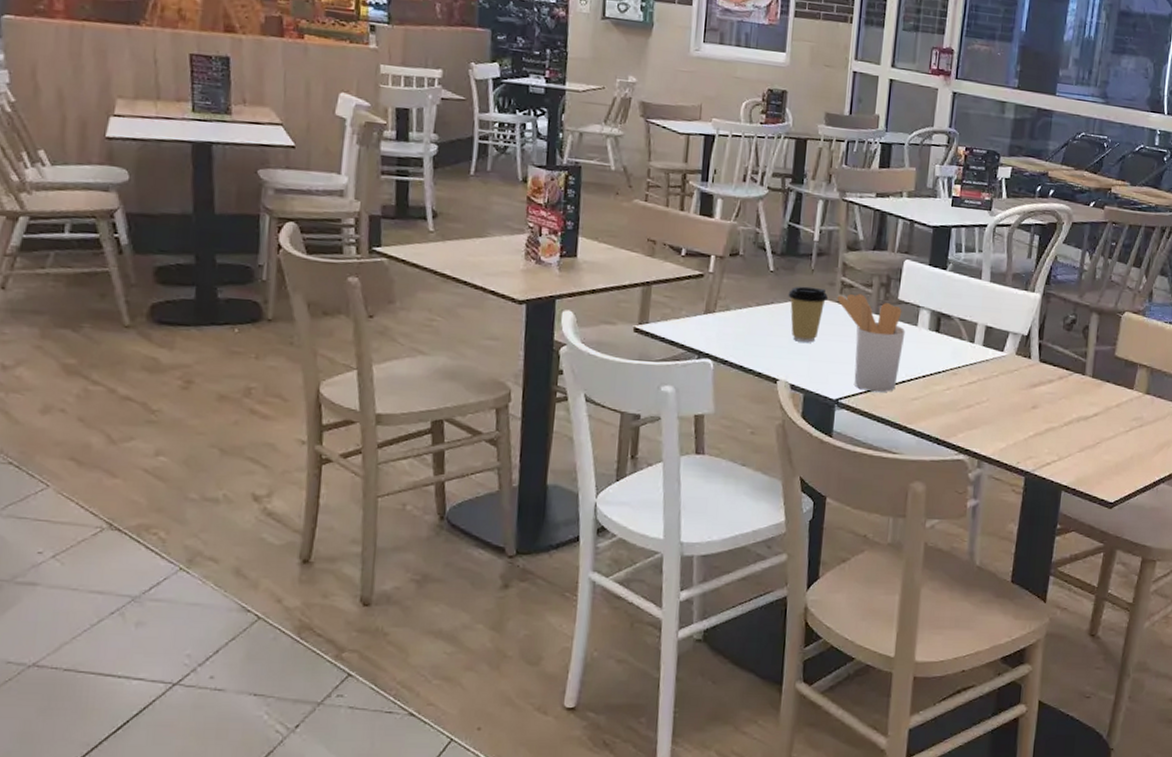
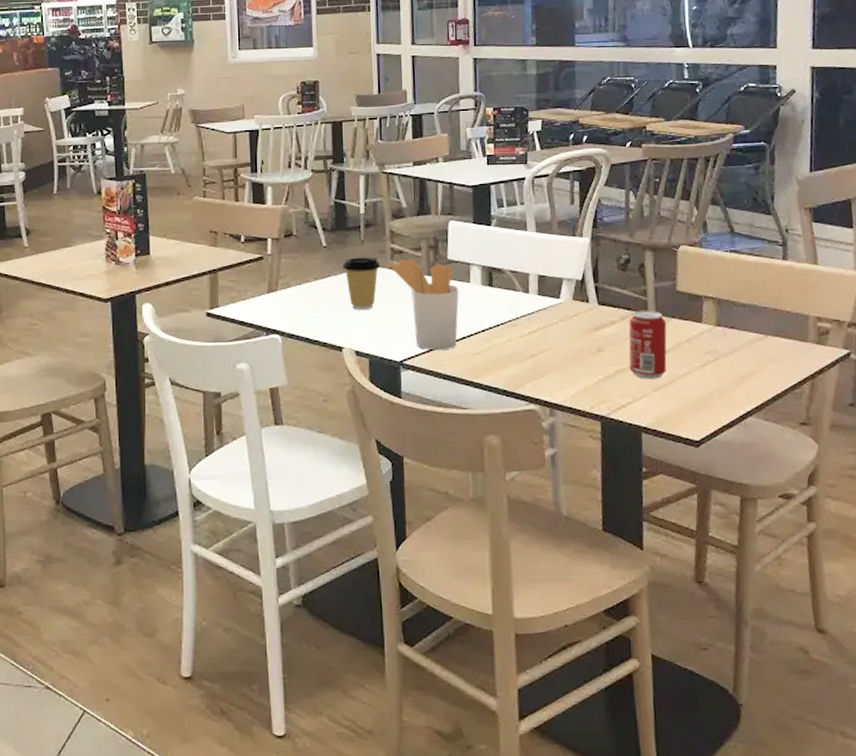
beverage can: none [1059,371,1101,440] -> present [628,310,667,379]

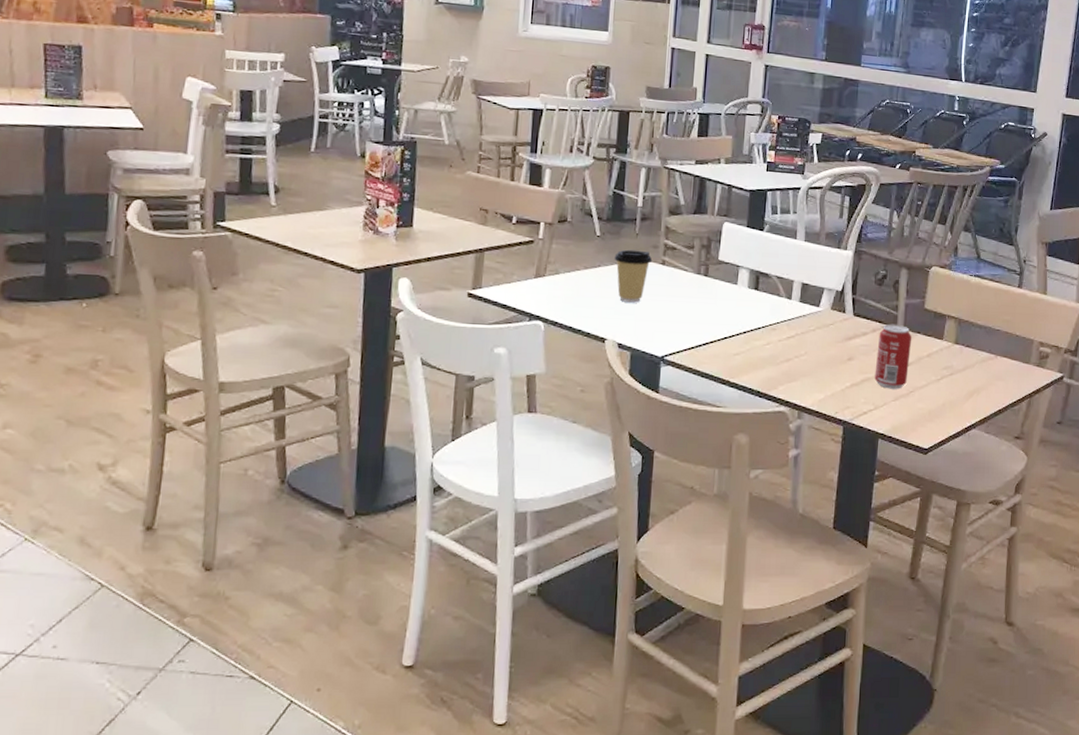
utensil holder: present [389,258,459,351] -> none [660,255,726,349]

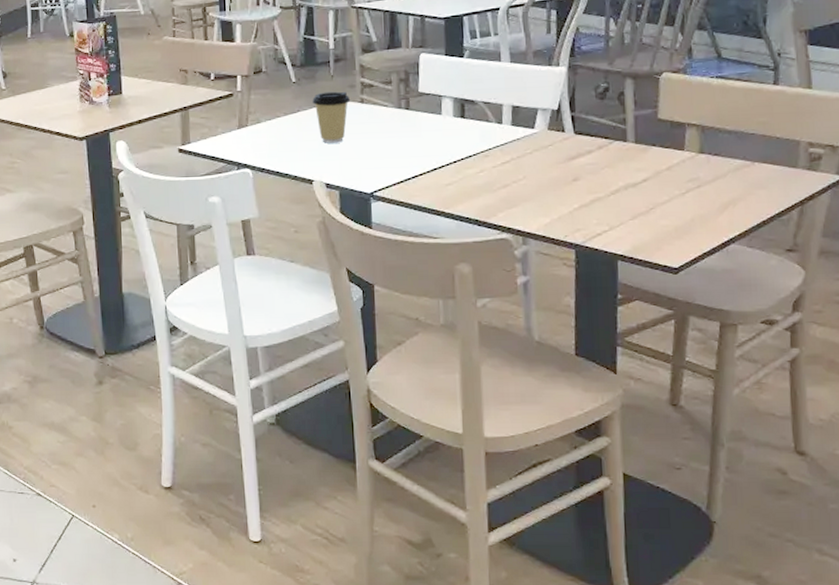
beverage can: present [874,323,912,389] -> none [605,138,647,208]

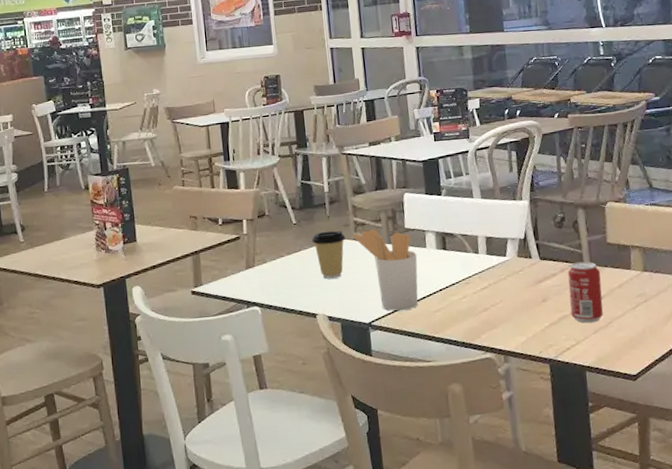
utensil holder: none [359,92,431,182] -> present [353,229,418,311]
beverage can: none [605,138,647,208] -> present [567,261,603,323]

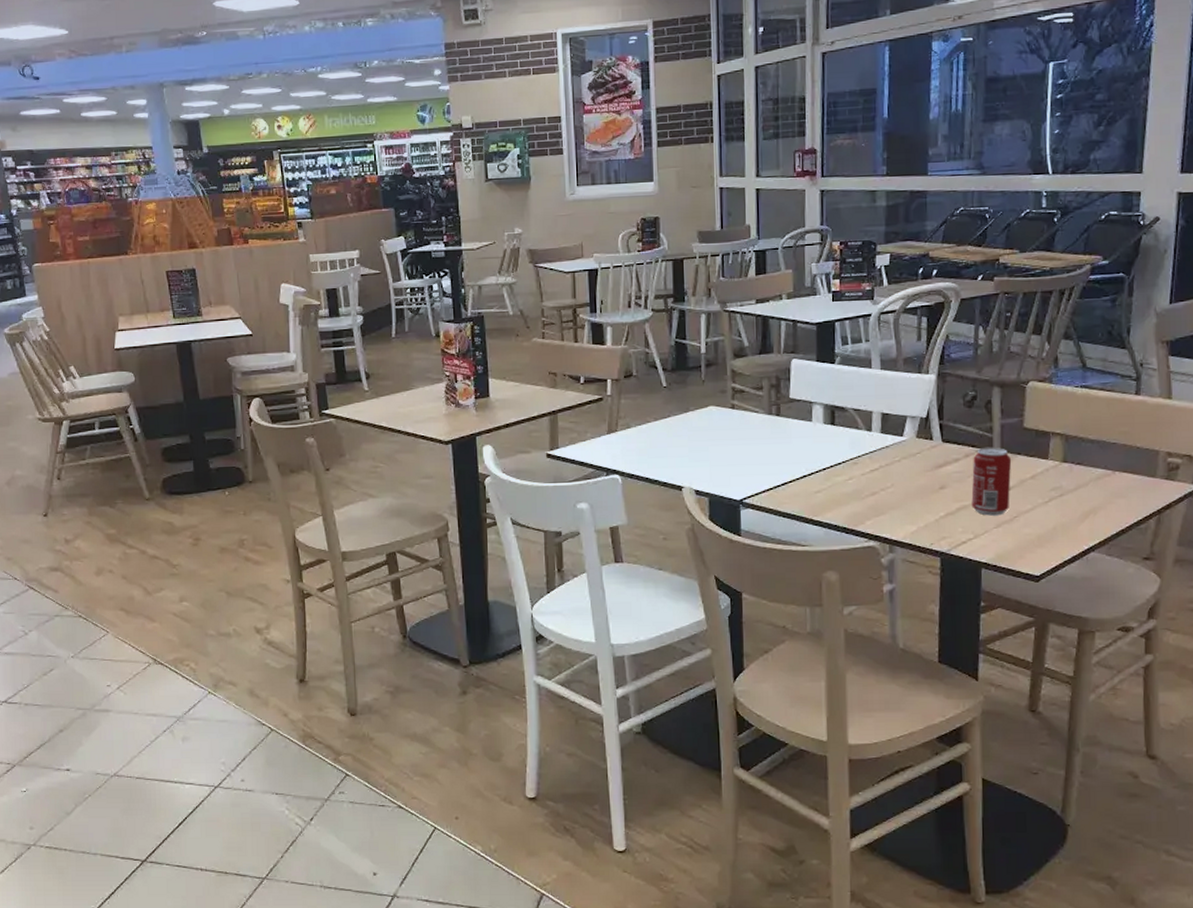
coffee cup: present [312,230,346,279] -> none [683,396,722,449]
utensil holder: present [353,229,418,311] -> none [729,397,801,489]

